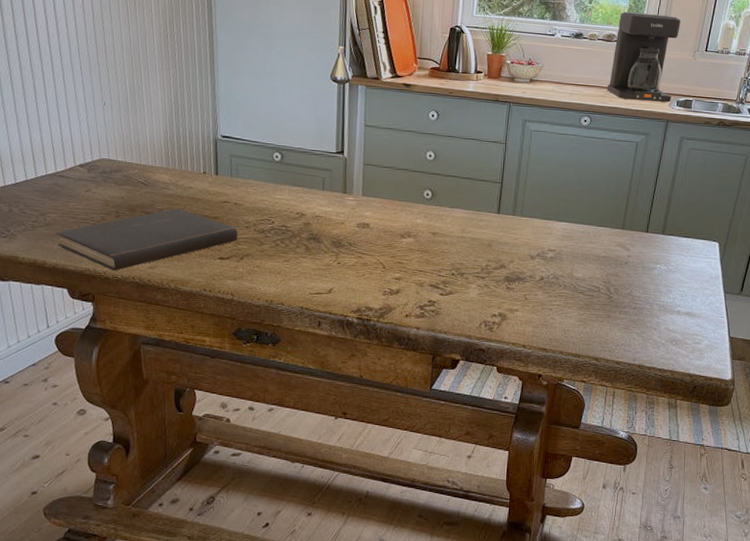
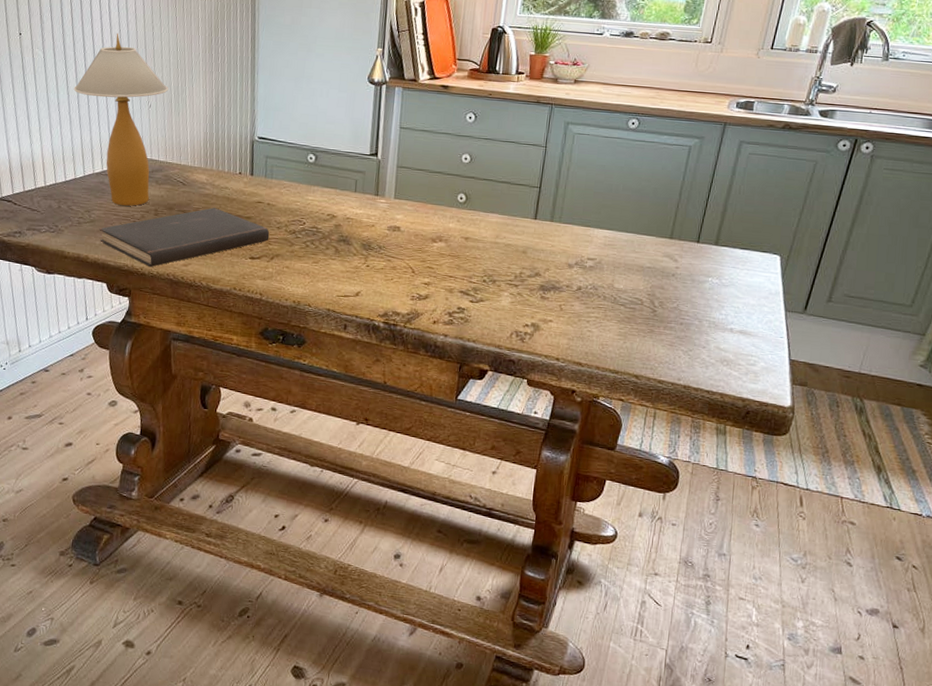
table lamp: none [19,26,124,208] -> present [73,33,169,206]
coffee maker: present [607,12,681,103] -> none [658,9,744,105]

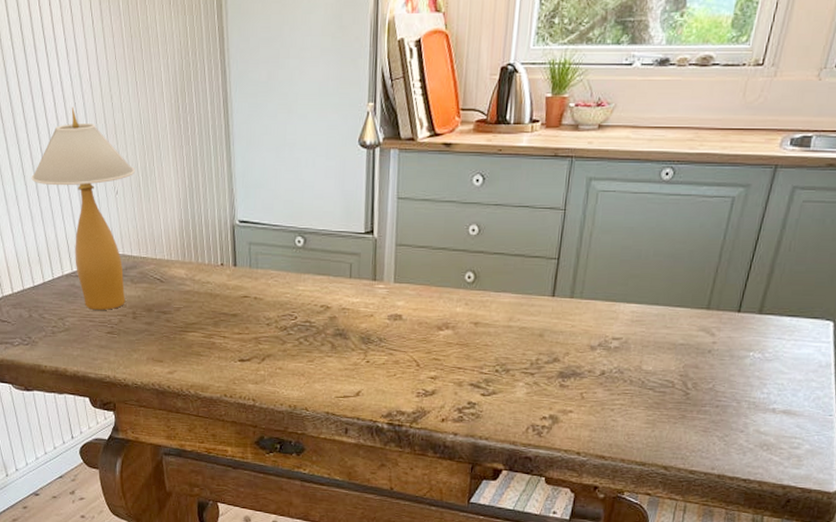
hardcover book: present [99,208,270,268] -> none [75,306,259,378]

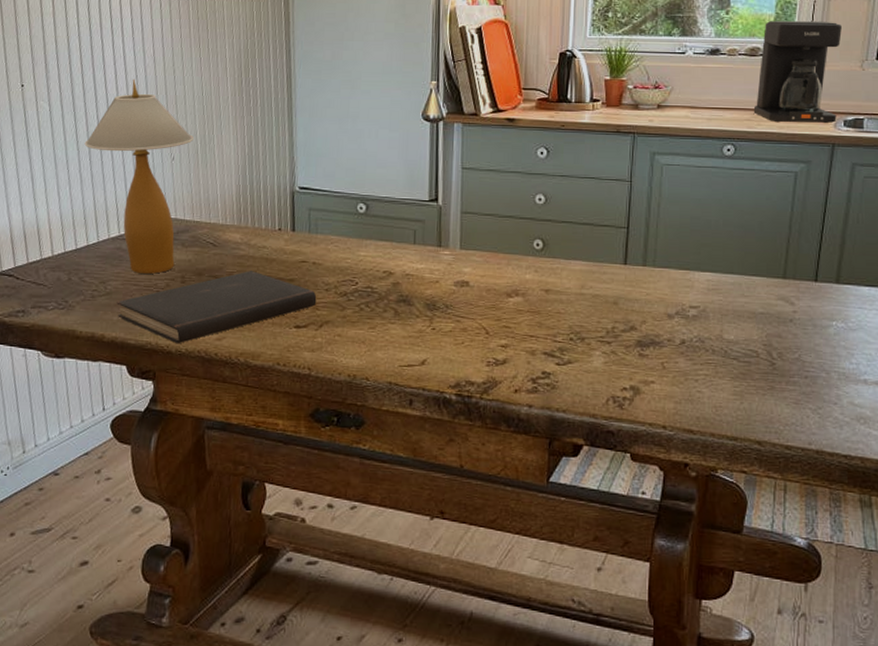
hardcover book: none [75,306,259,378] -> present [116,271,317,344]
coffee maker: none [697,22,804,143] -> present [753,20,842,124]

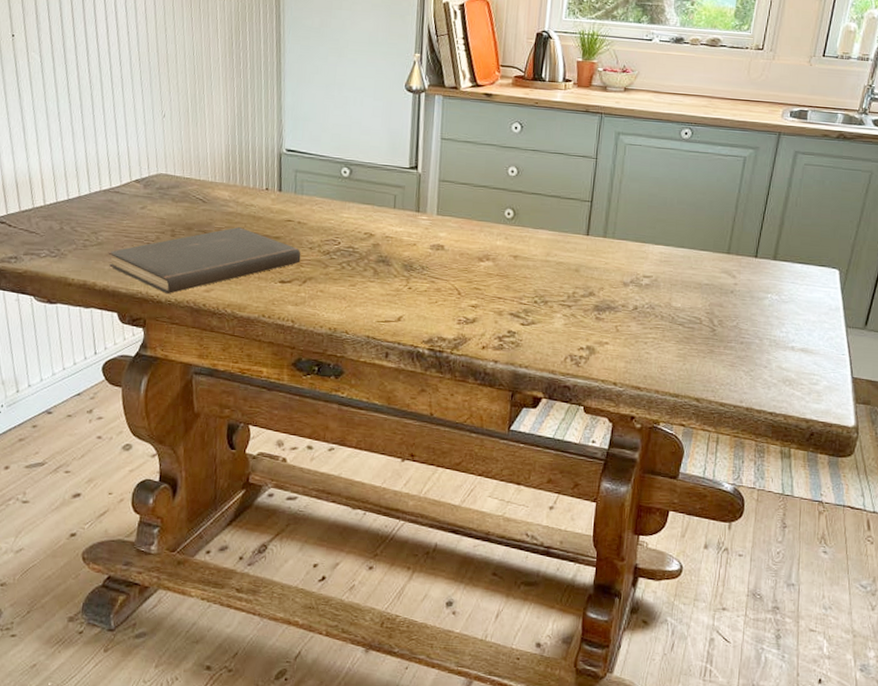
table lamp: present [84,79,195,274] -> none [76,35,185,227]
coffee maker: present [753,20,842,124] -> none [710,14,794,114]

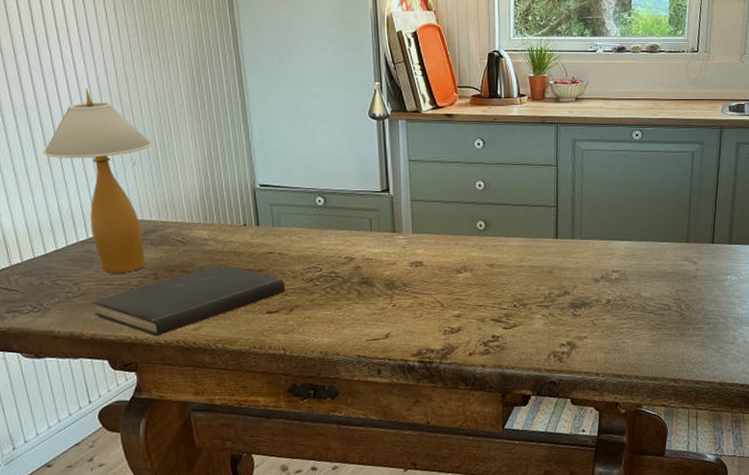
table lamp: none [76,35,185,227] -> present [43,88,154,273]

